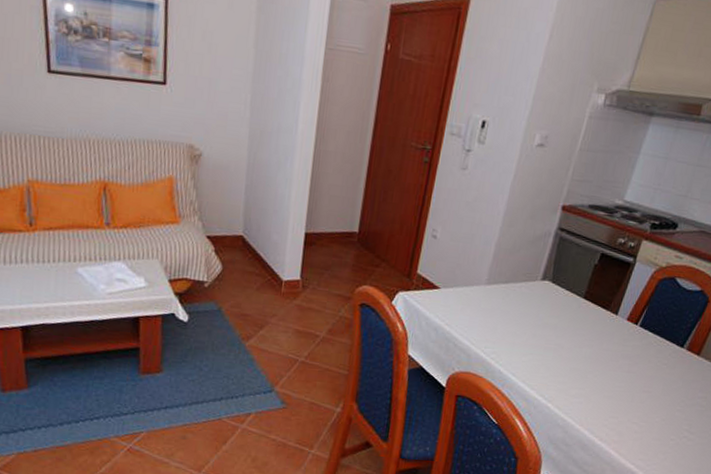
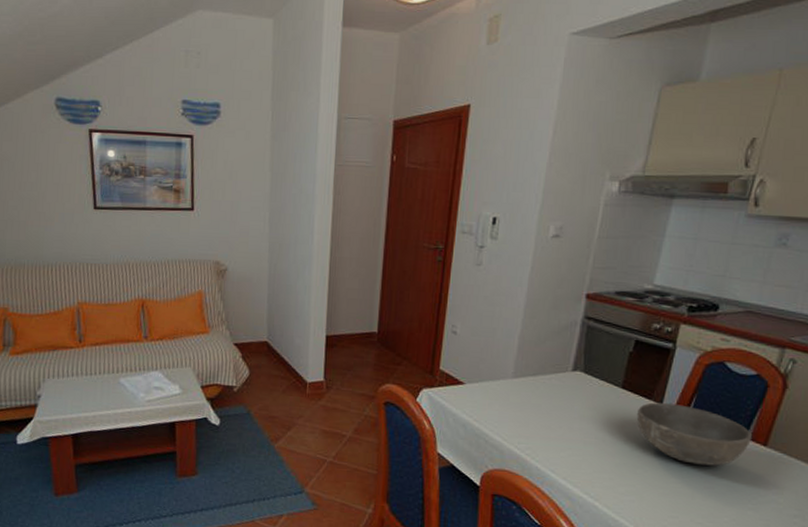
bowl: none [593,313,689,373] -> present [636,402,752,466]

